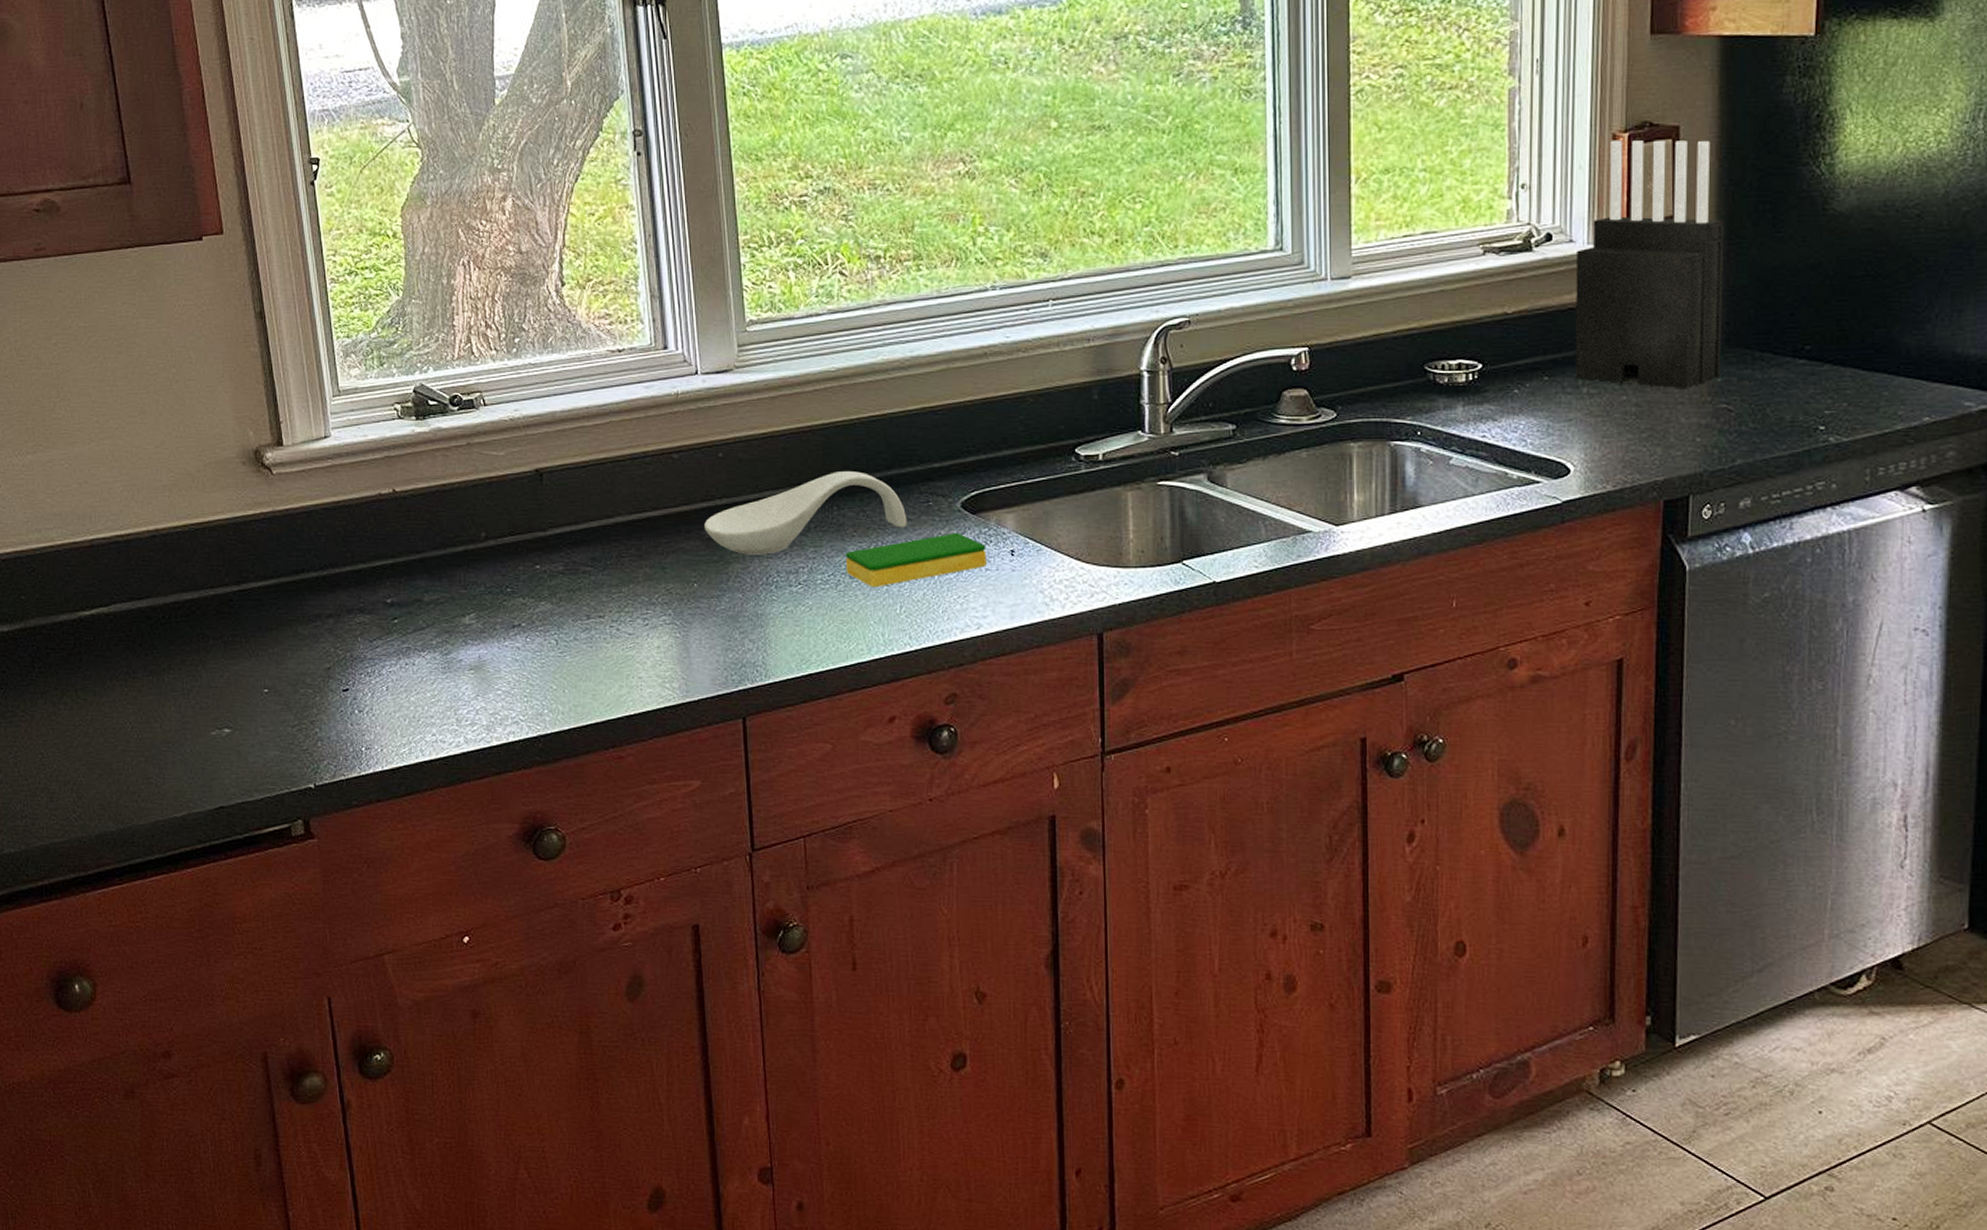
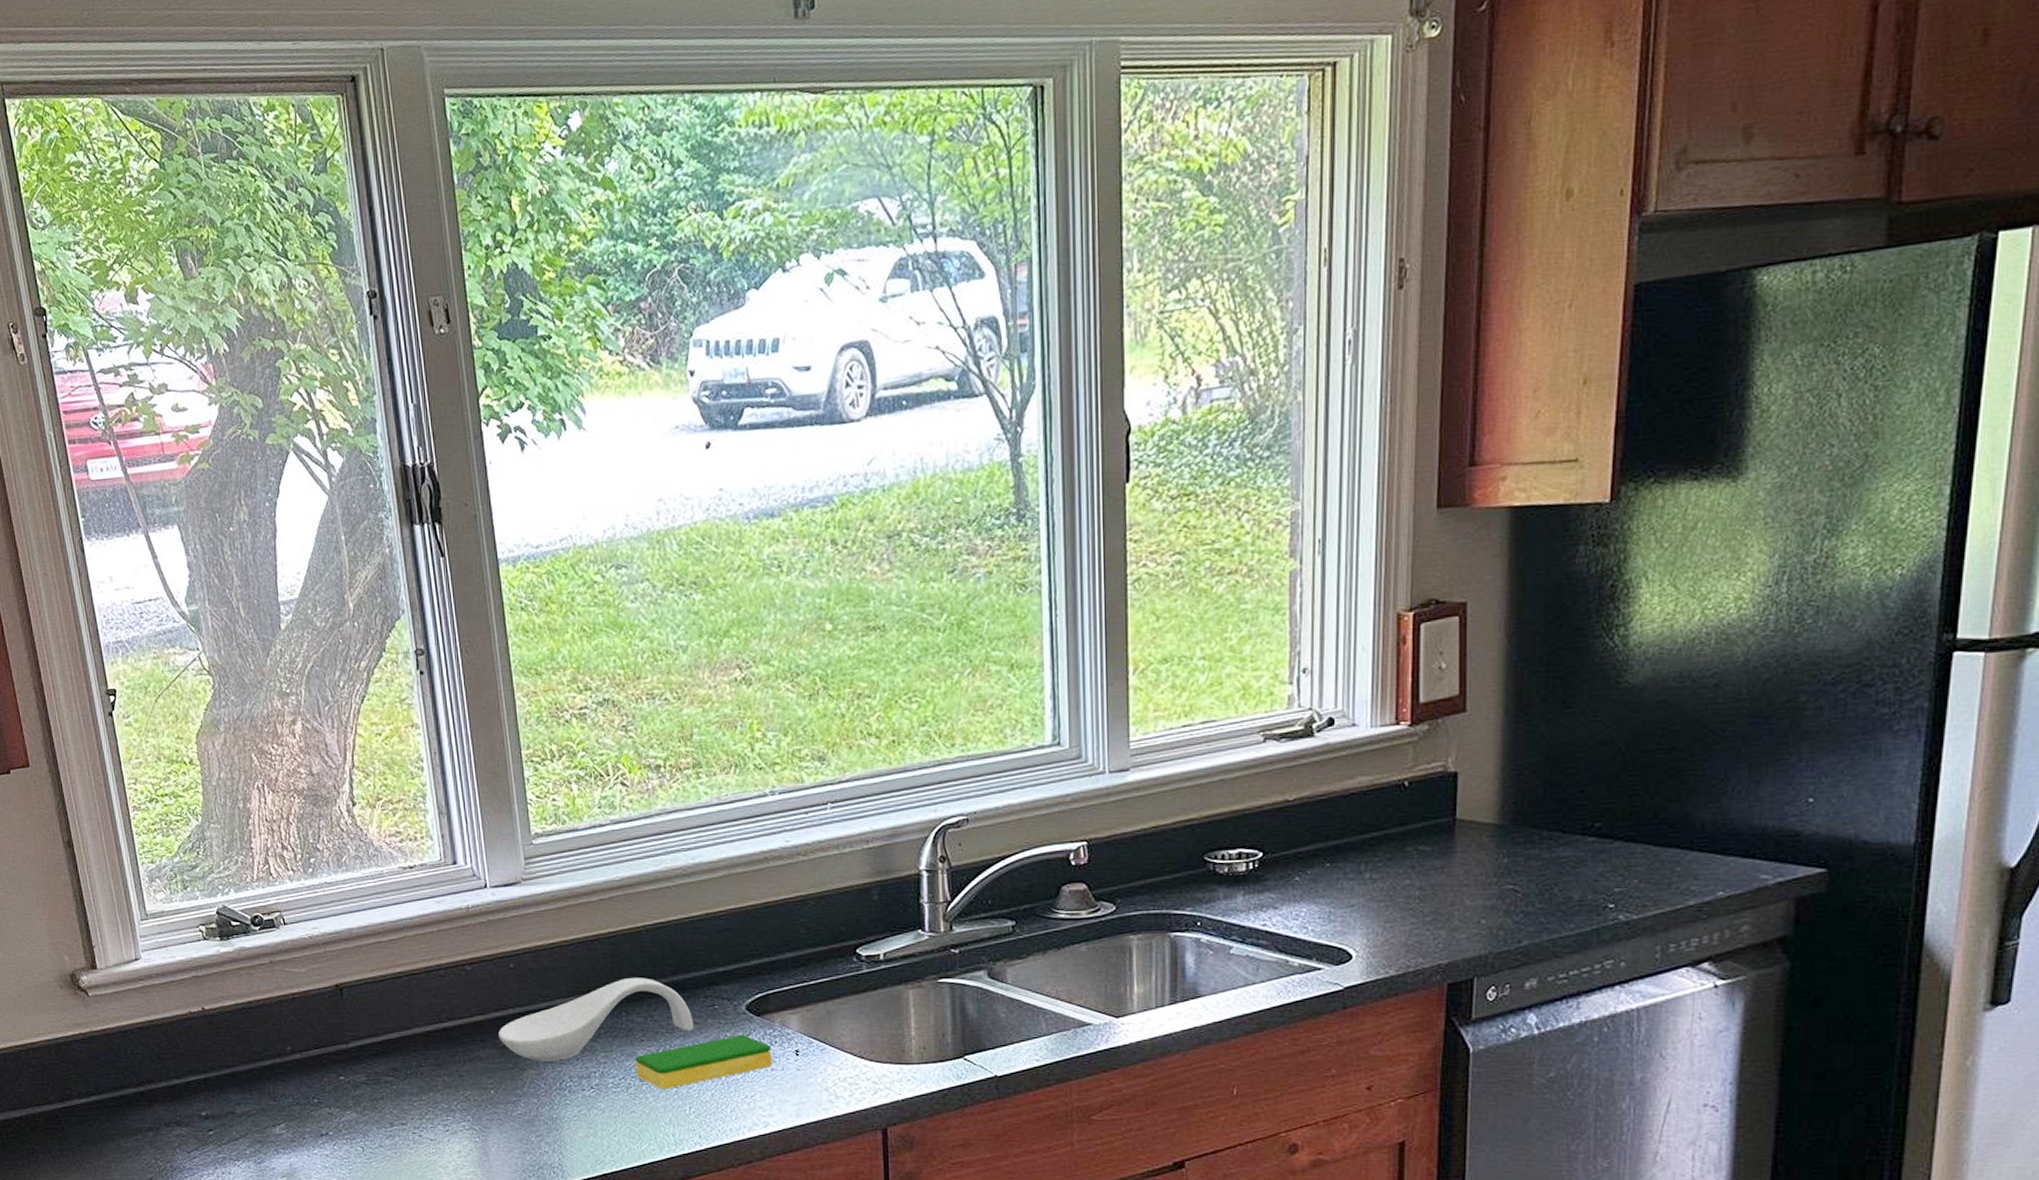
knife block: present [1575,140,1724,389] -> none [1357,617,1512,872]

